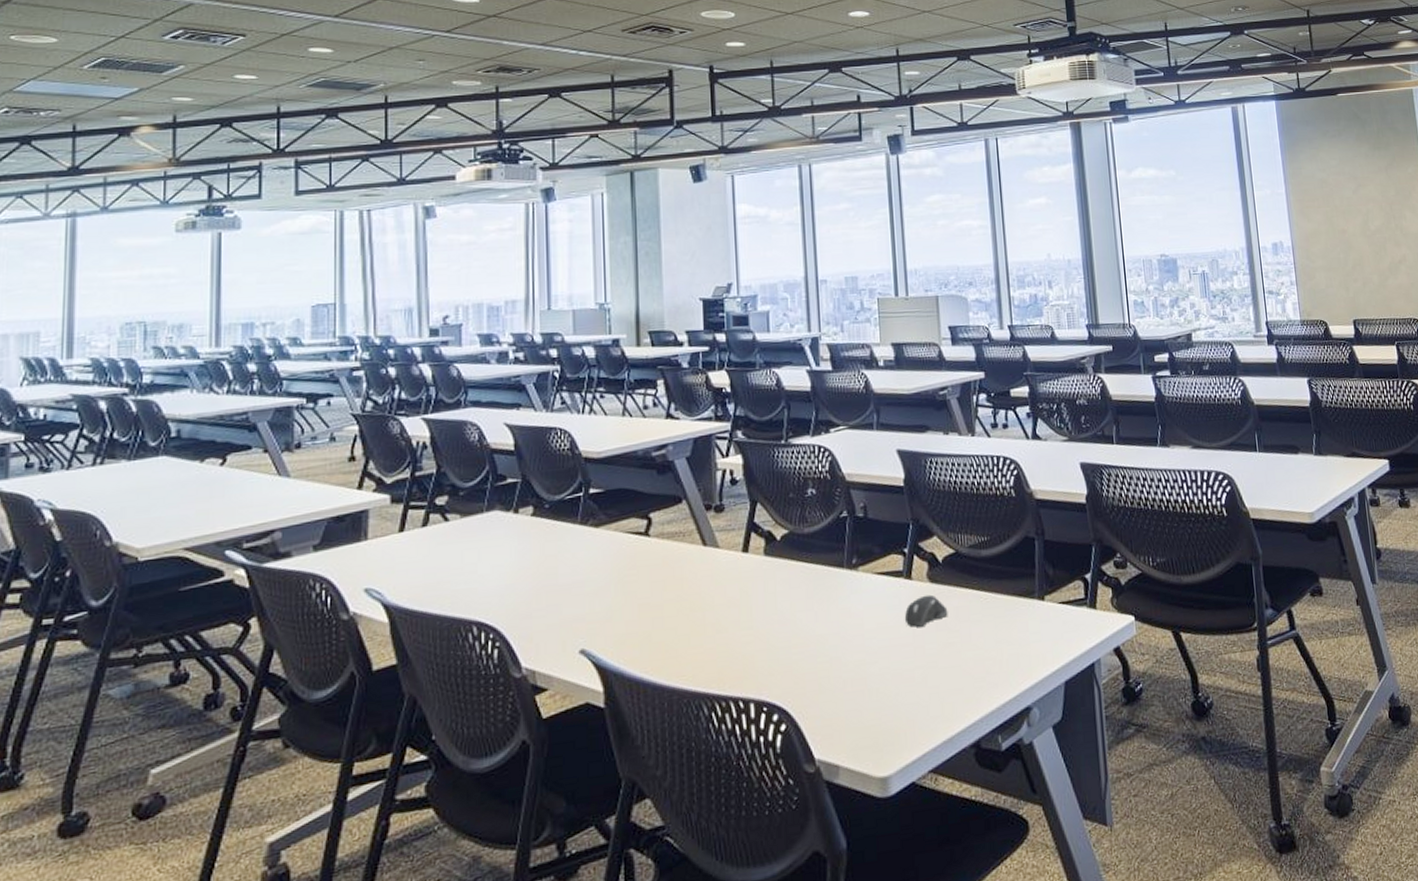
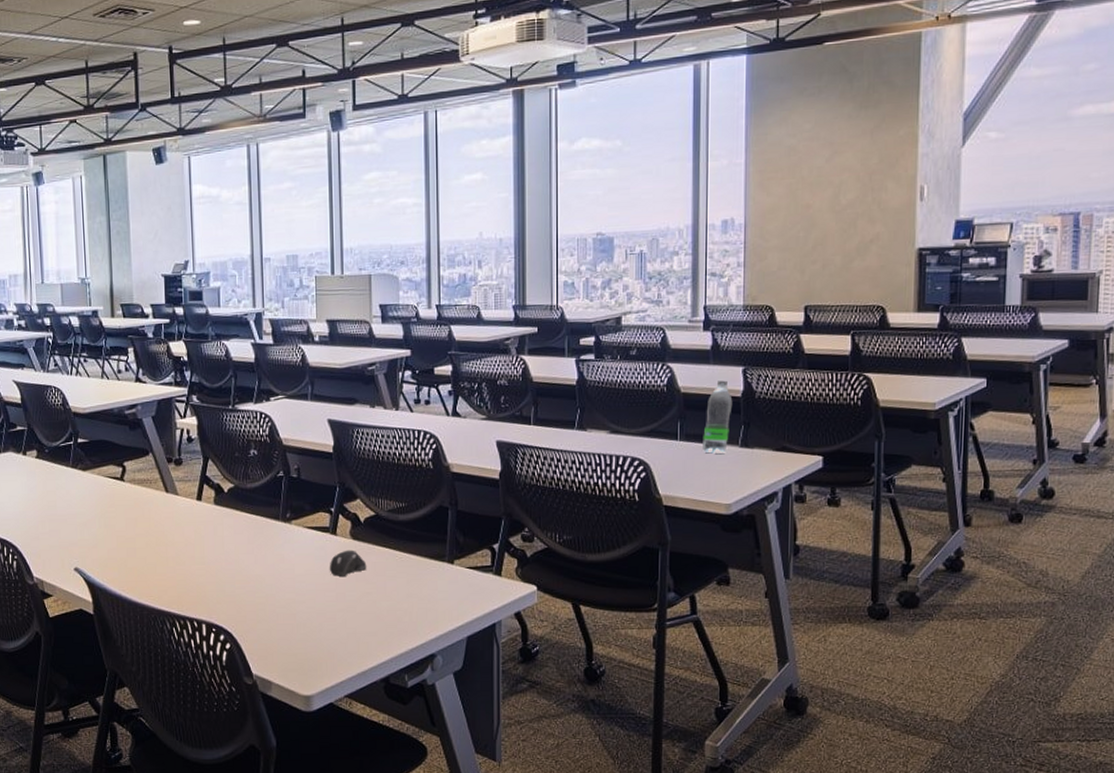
bottle: none [1279,391,1304,463] -> present [703,380,733,454]

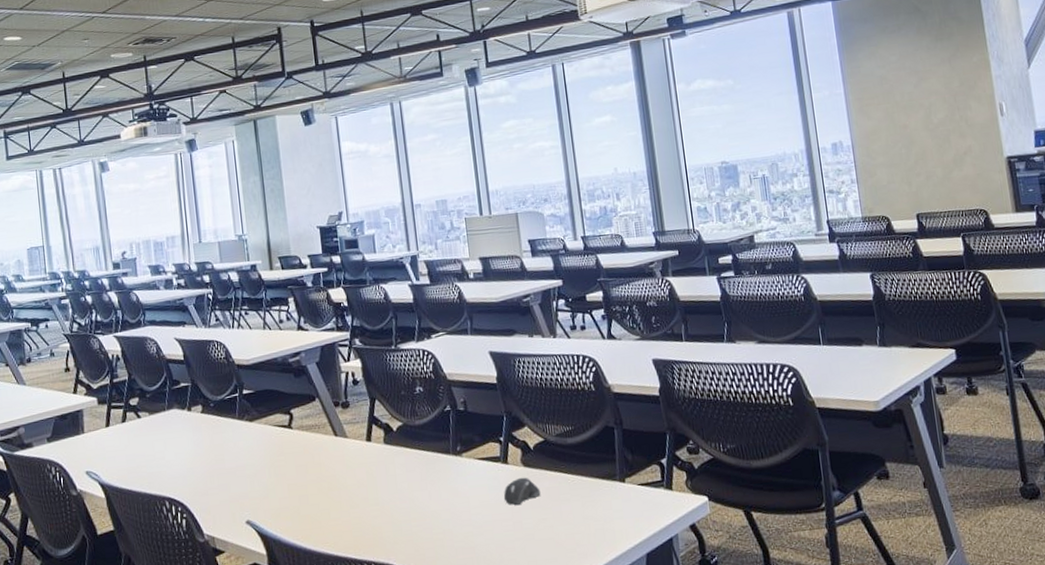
bottle: present [703,380,733,454] -> none [842,286,868,355]

